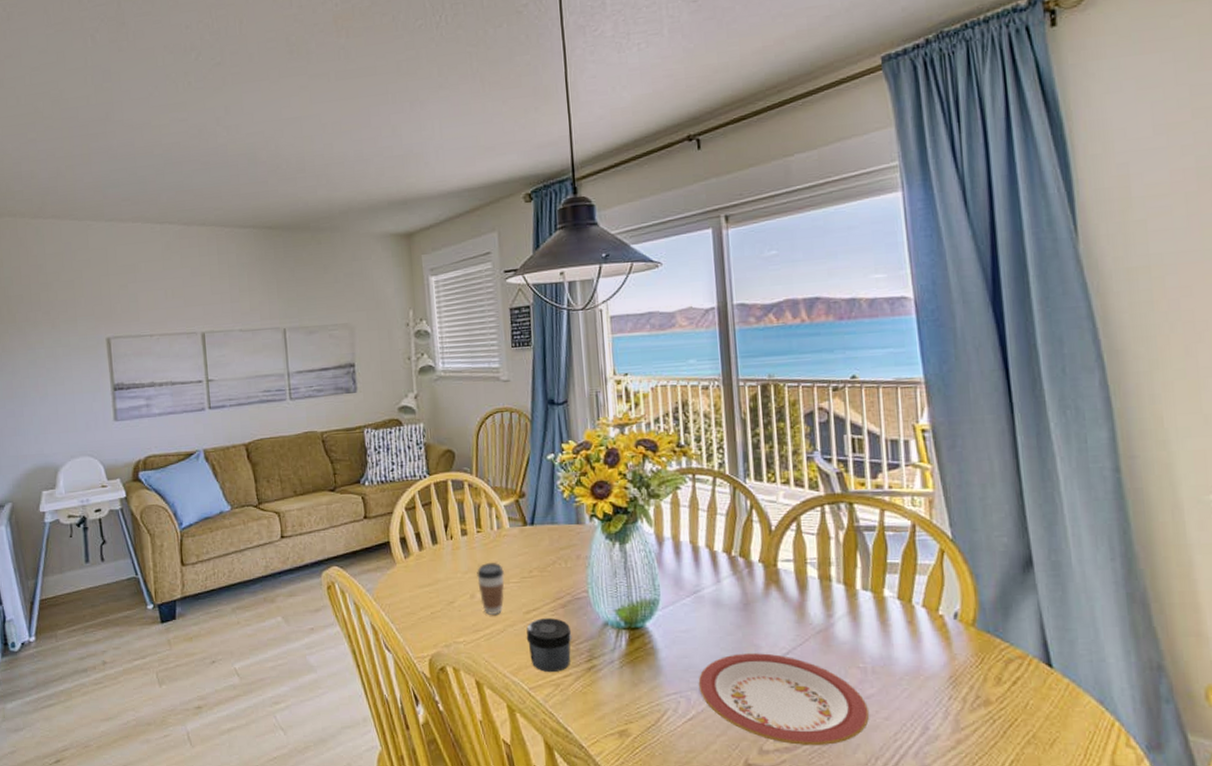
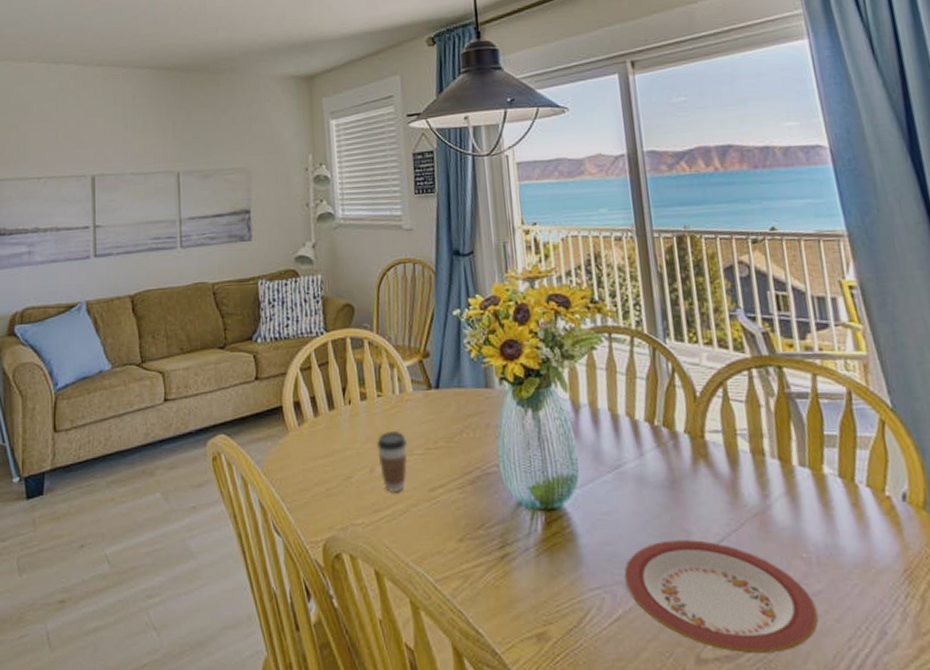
jar: present [526,618,572,672] -> none [431,496,483,561]

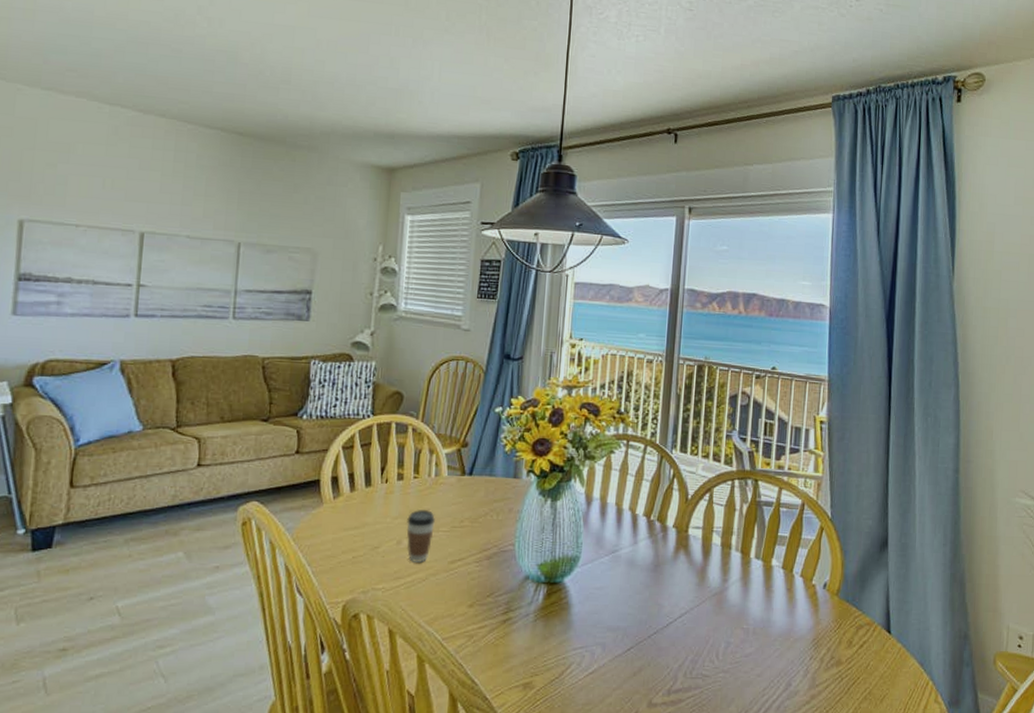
plate: present [624,540,818,653] -> none [603,612,746,699]

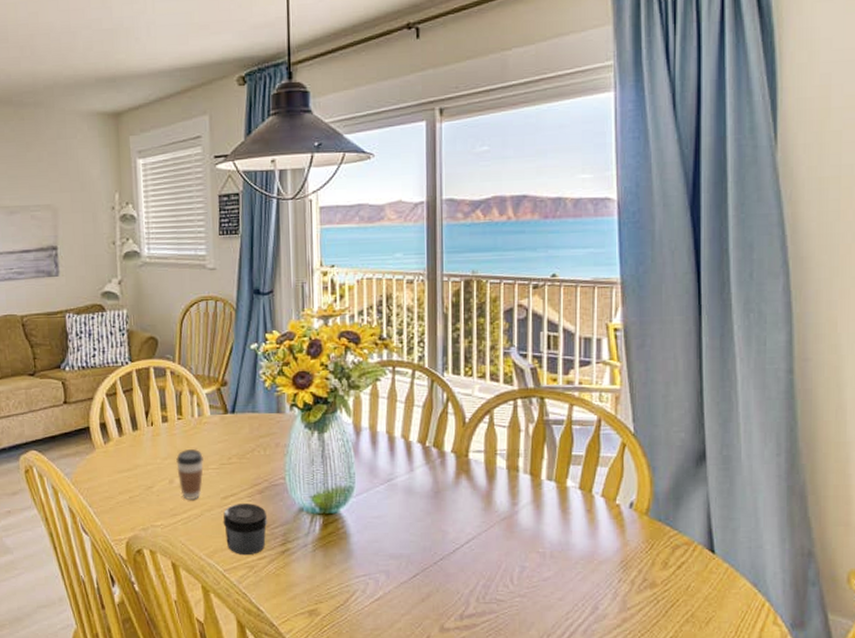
jar: none [447,569,493,623] -> present [223,503,268,555]

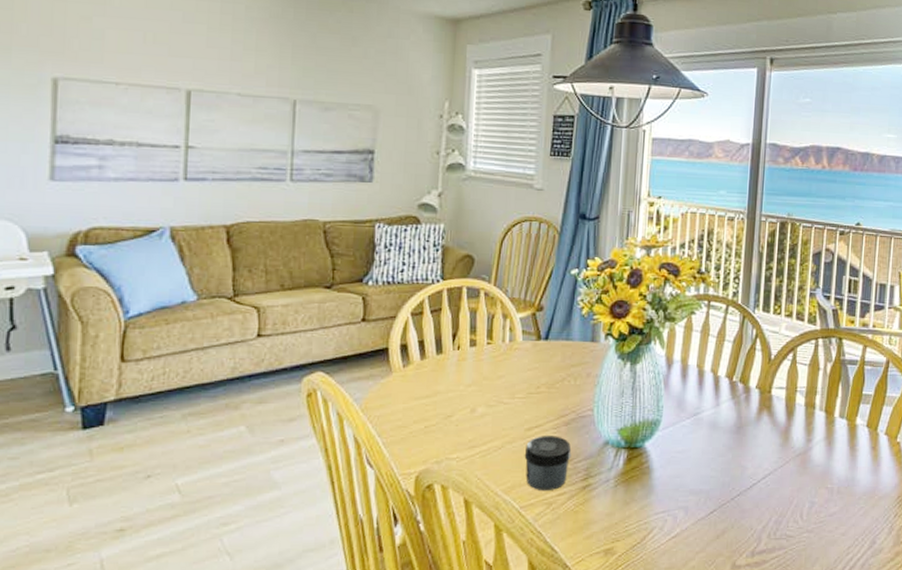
coffee cup: present [176,449,204,500] -> none [480,377,510,430]

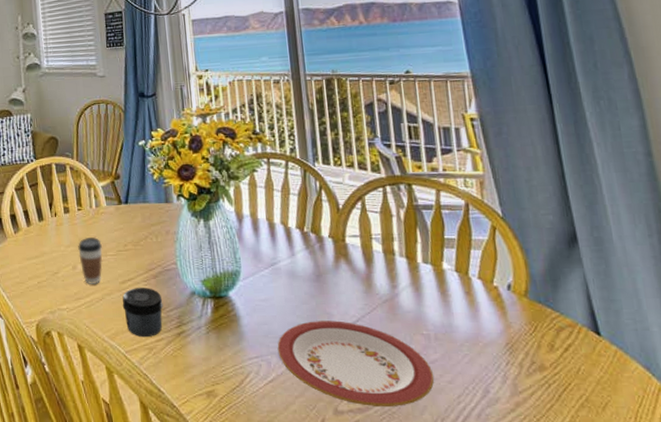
coffee cup: none [480,377,510,430] -> present [78,237,103,284]
plate: none [686,474,830,560] -> present [277,320,434,406]

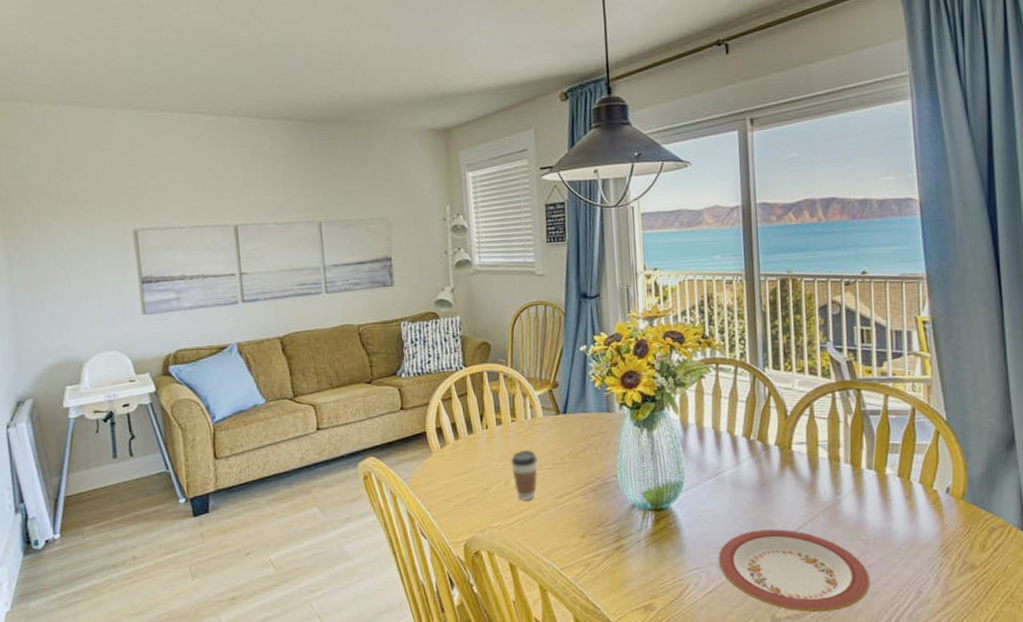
jar: present [122,288,163,337] -> none [558,502,602,553]

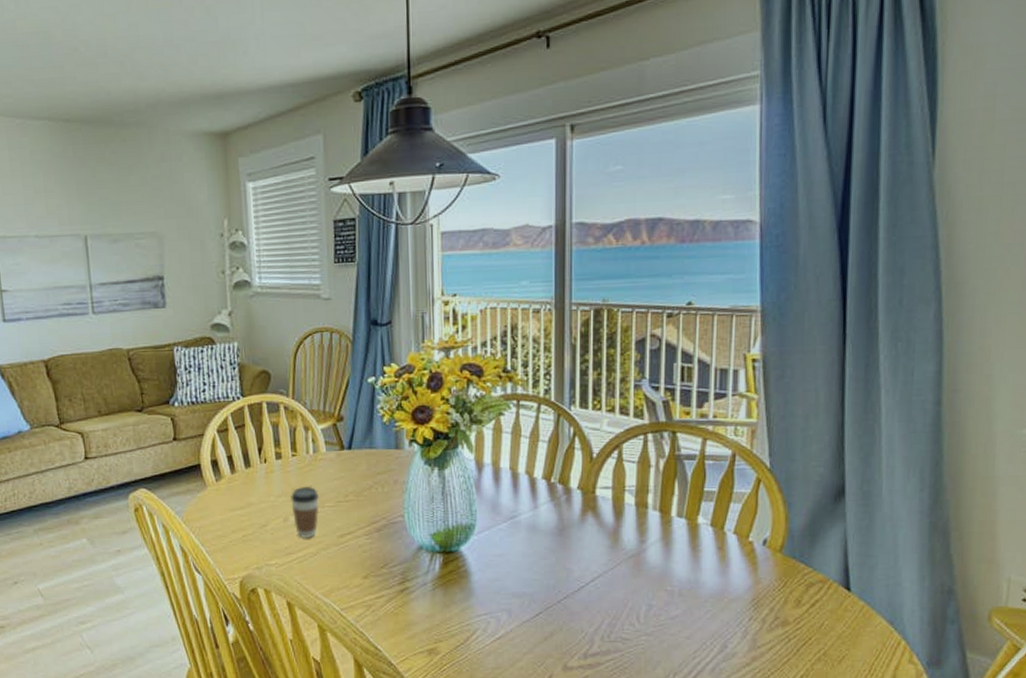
plate: present [718,529,871,612] -> none [509,576,673,662]

